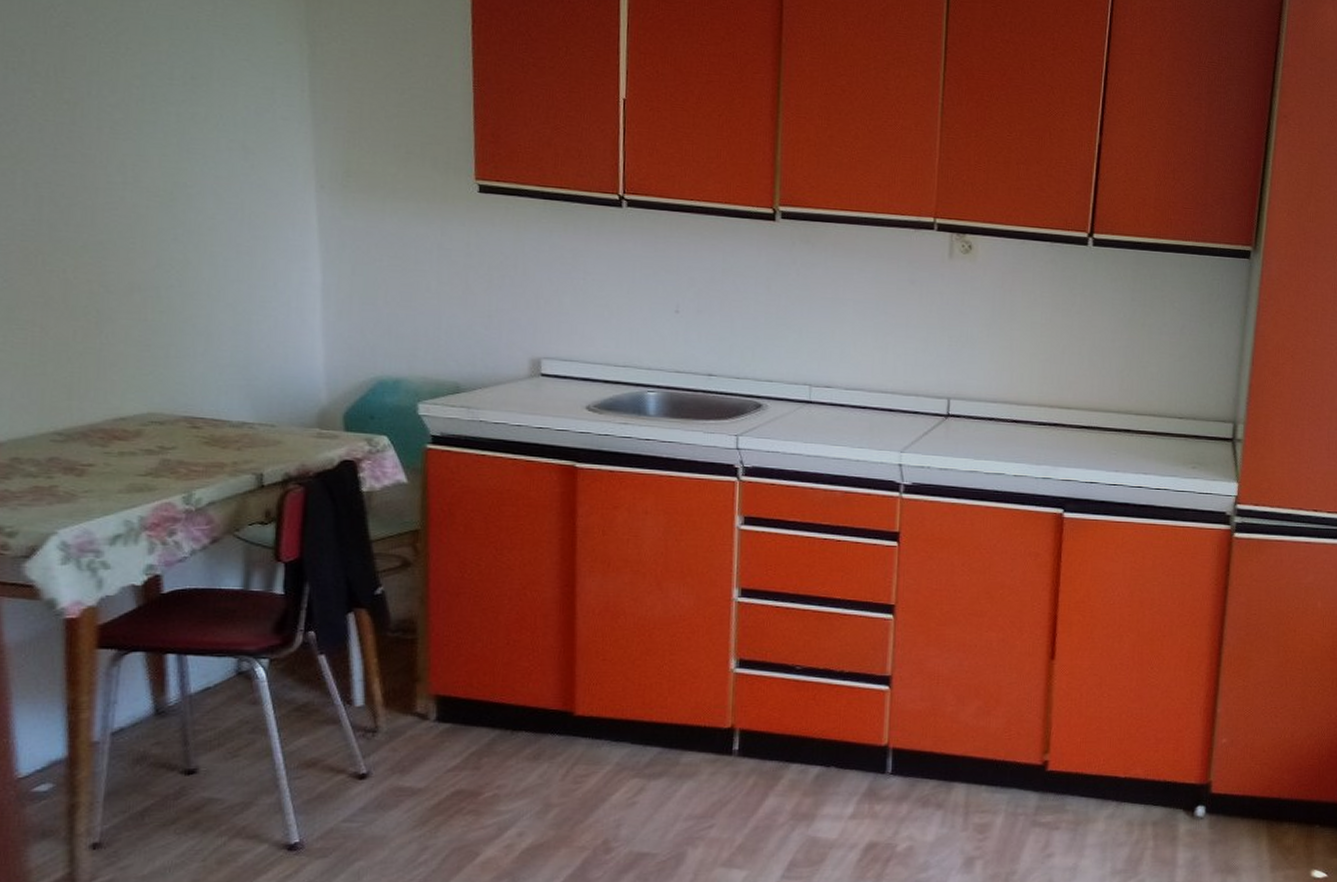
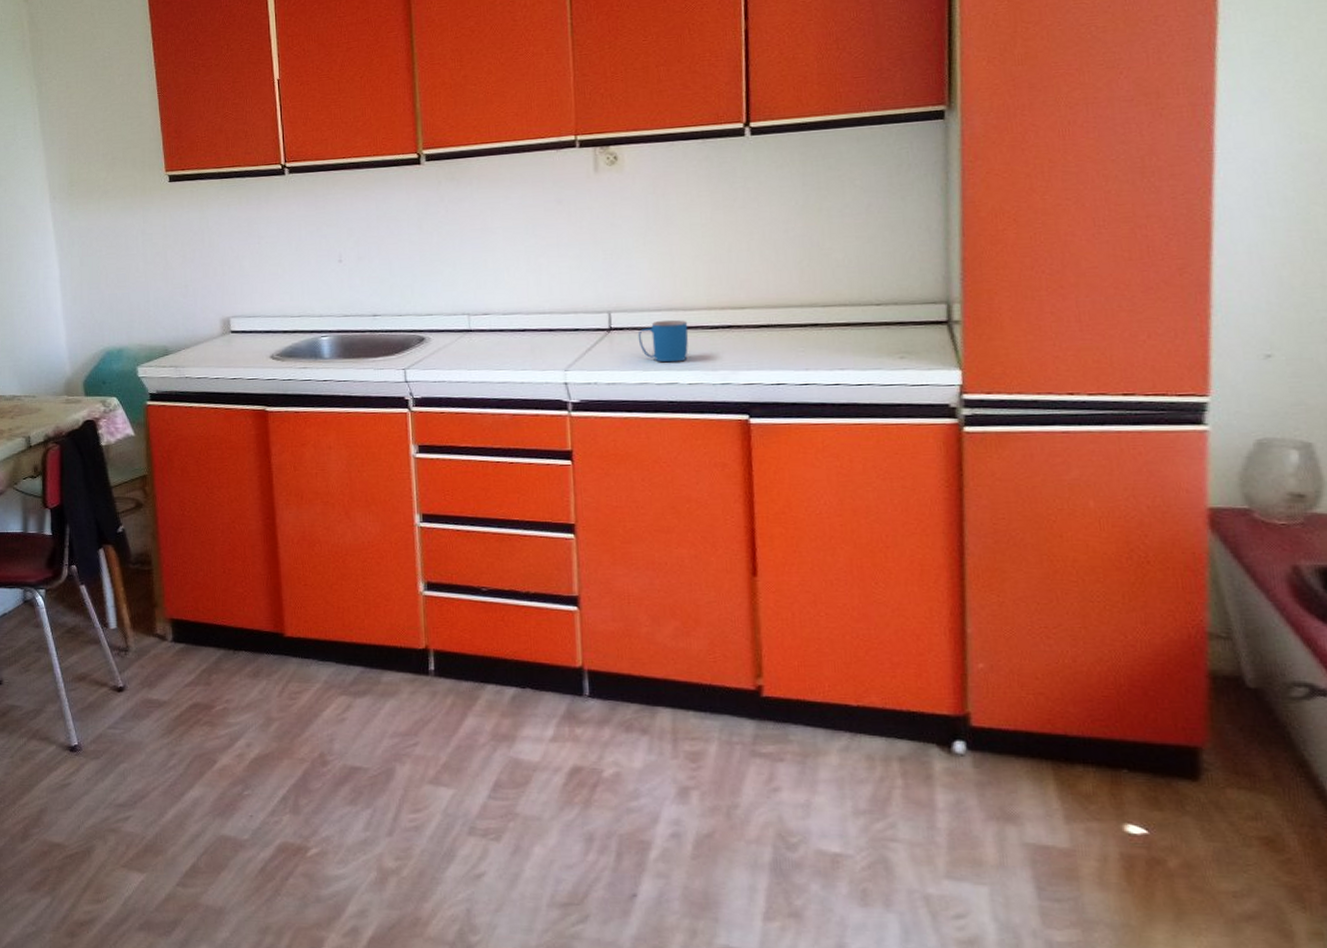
mug: none [972,411,1019,454] -> present [637,319,689,363]

